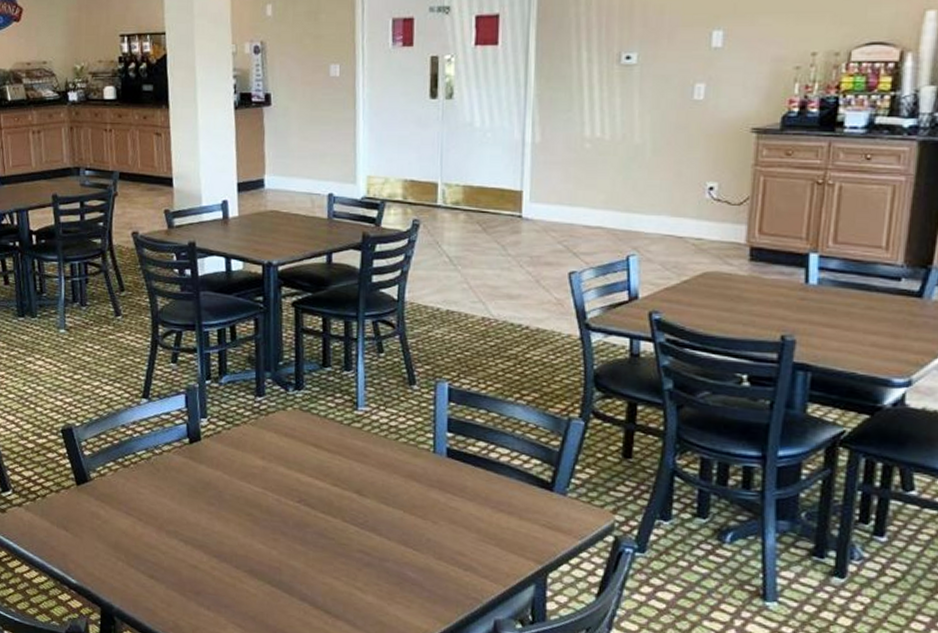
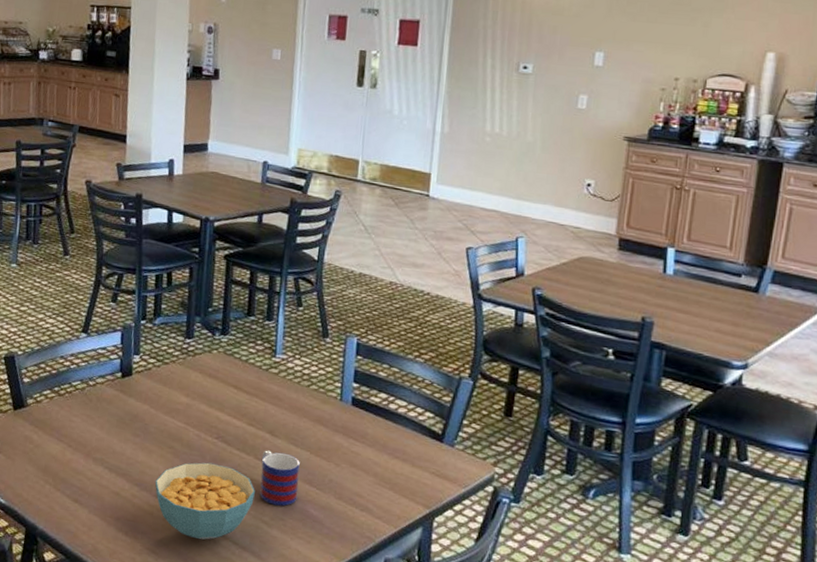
cereal bowl: none [235,528,345,611] -> present [155,462,255,540]
mug: none [349,511,394,570] -> present [260,450,300,506]

